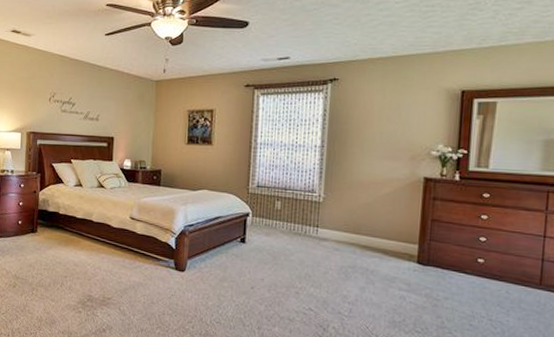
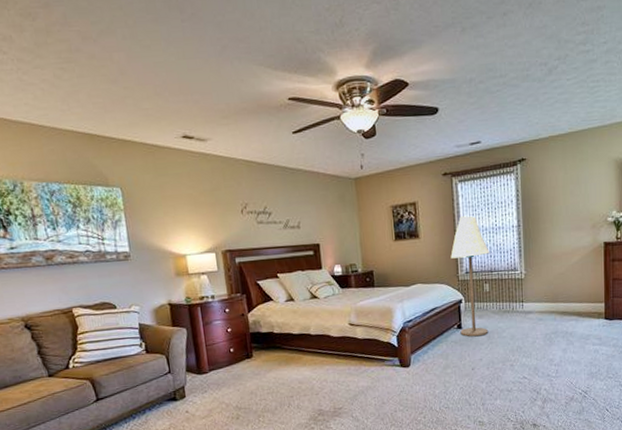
floor lamp: none [243,129,286,255] -> present [450,216,490,337]

